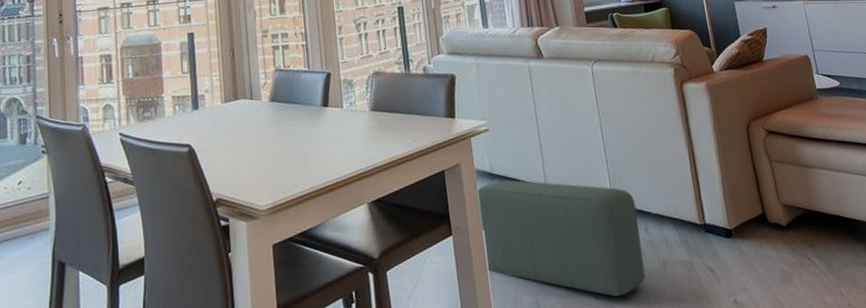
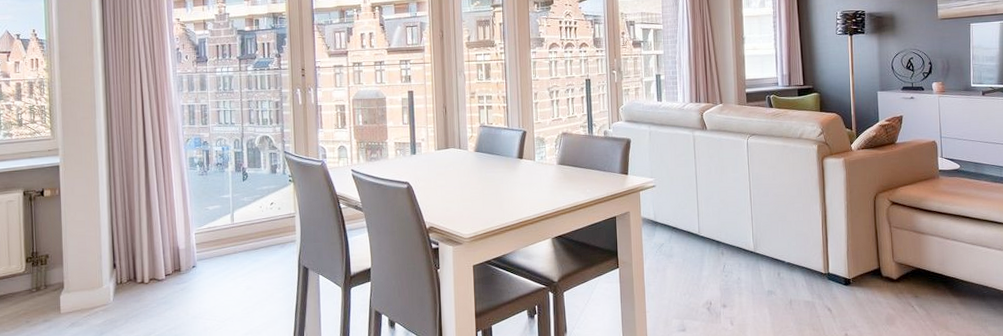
pouf: present [477,180,646,297] -> none [642,227,774,324]

